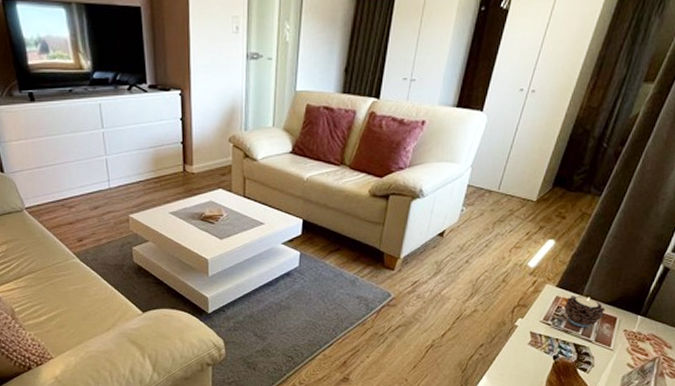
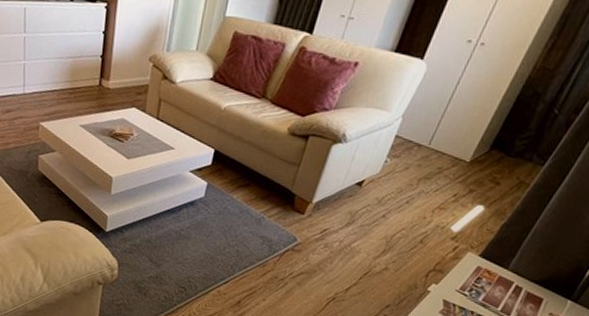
candle: present [564,296,606,328] -> none [484,268,532,304]

